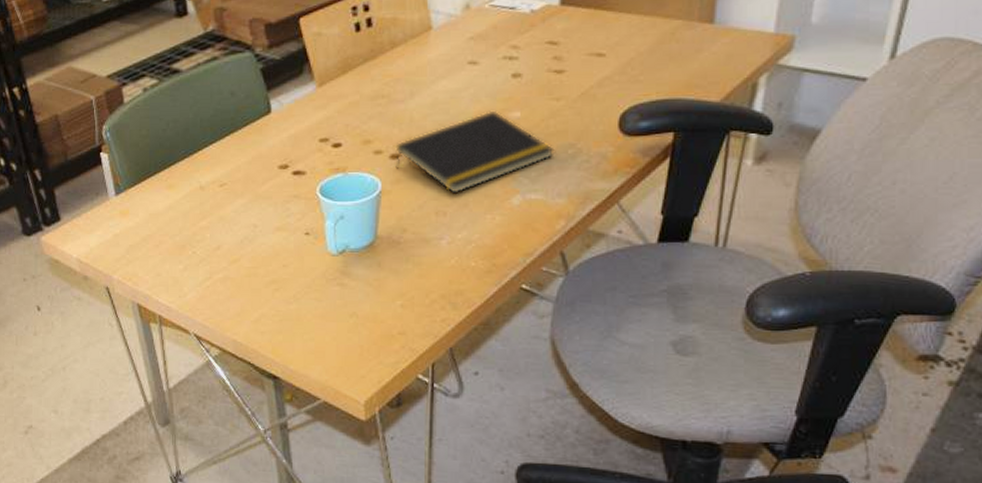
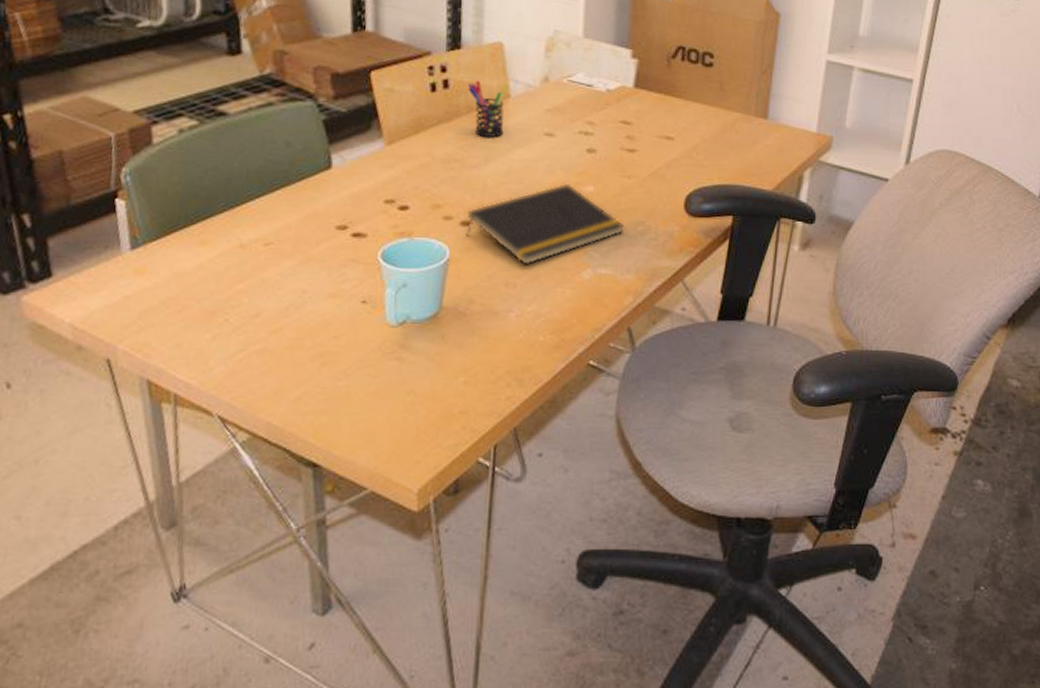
pen holder: none [391,15,429,71] -> present [468,80,508,137]

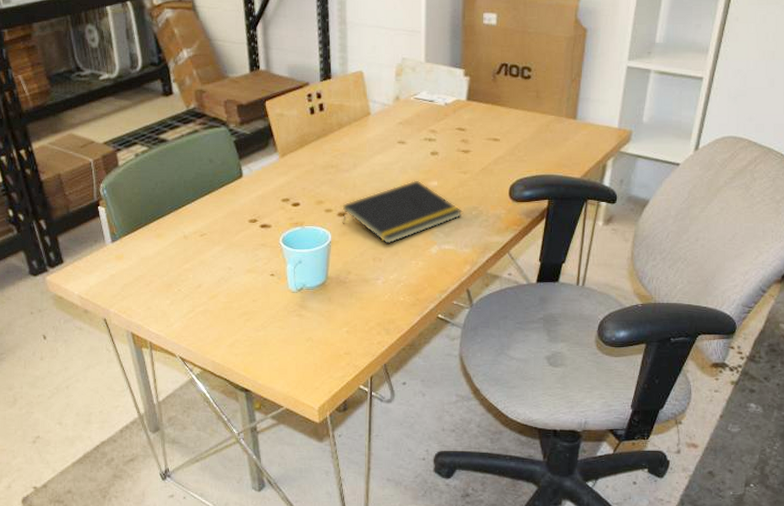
pen holder: present [468,80,508,137] -> none [338,102,368,147]

